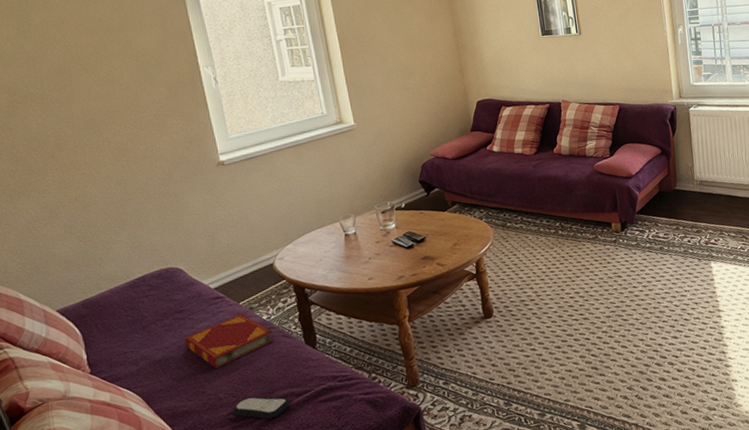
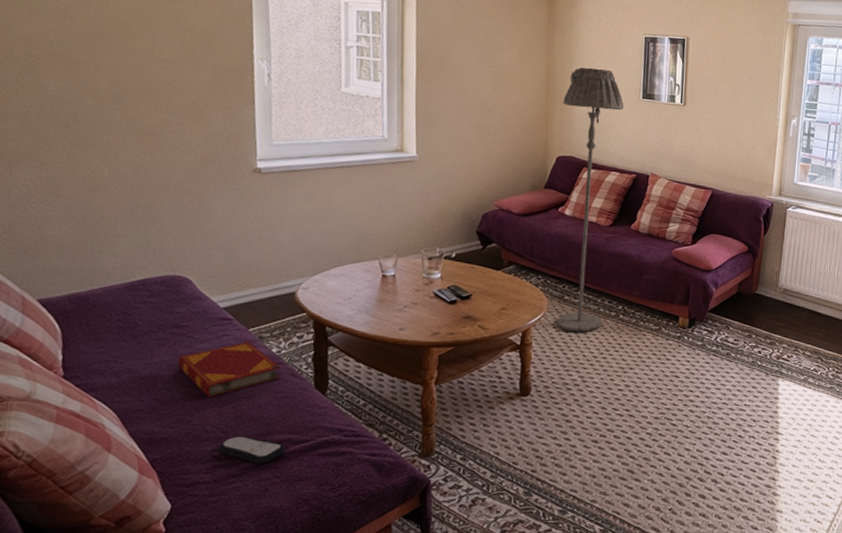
floor lamp: none [472,16,545,254] -> present [556,67,624,332]

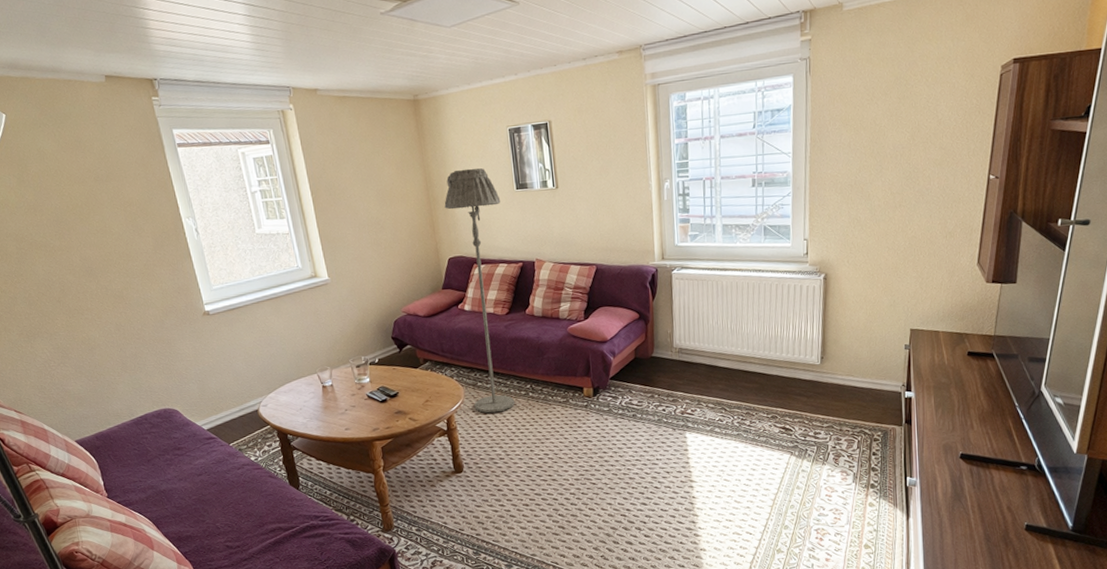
hardback book: present [178,341,281,398] -> none [184,453,262,502]
remote control: present [217,436,285,465] -> none [228,528,278,549]

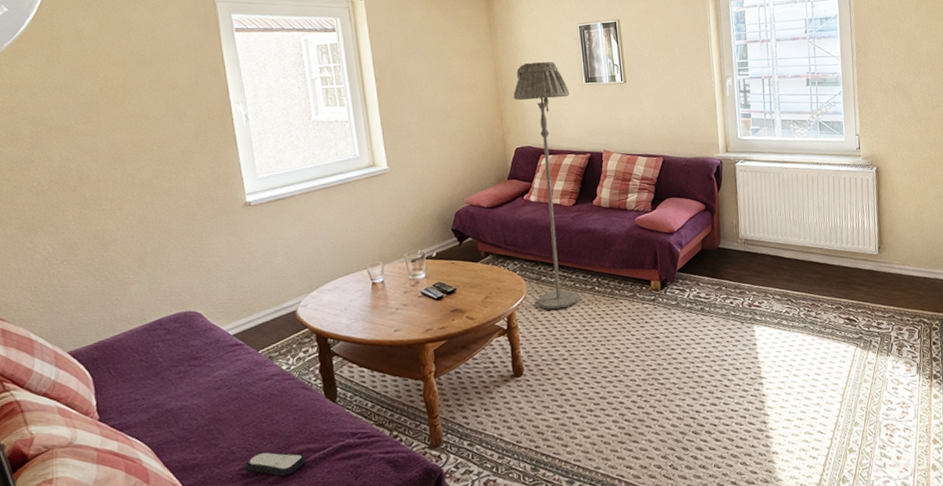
remote control: none [228,528,278,549] -> present [245,451,306,477]

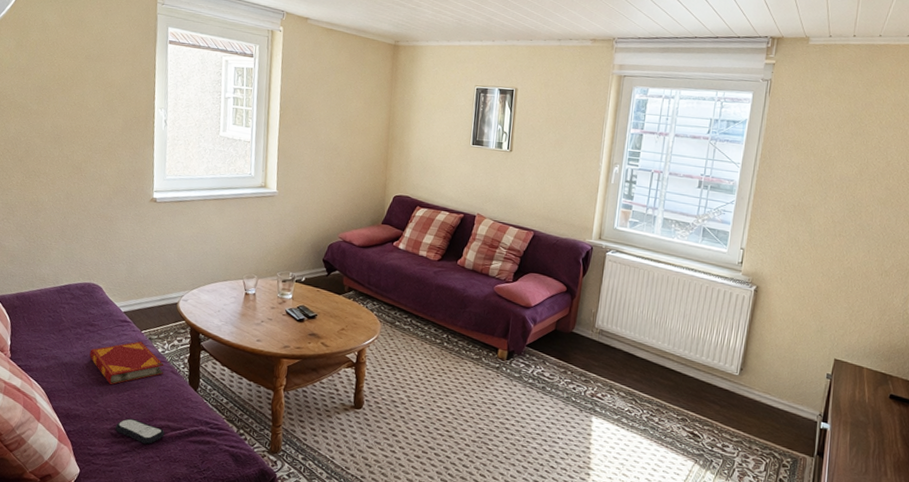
hardback book: none [199,362,293,421] -> present [89,340,164,385]
floor lamp: present [513,61,581,310] -> none [387,116,456,356]

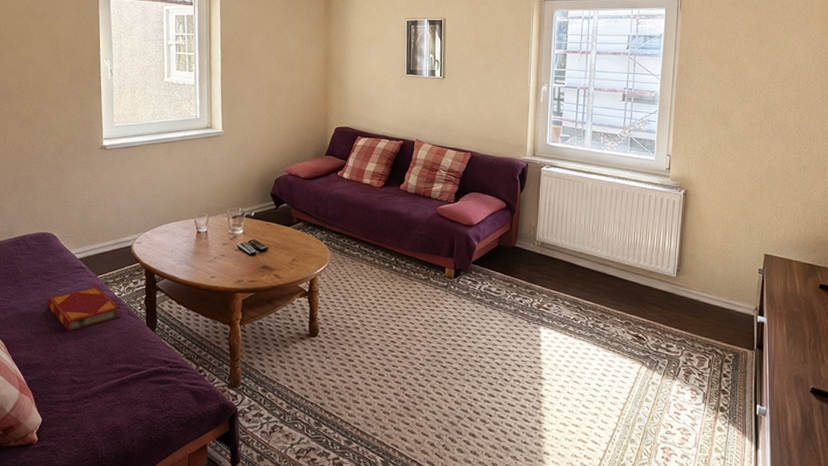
remote control: present [115,418,165,445] -> none [75,364,125,389]

